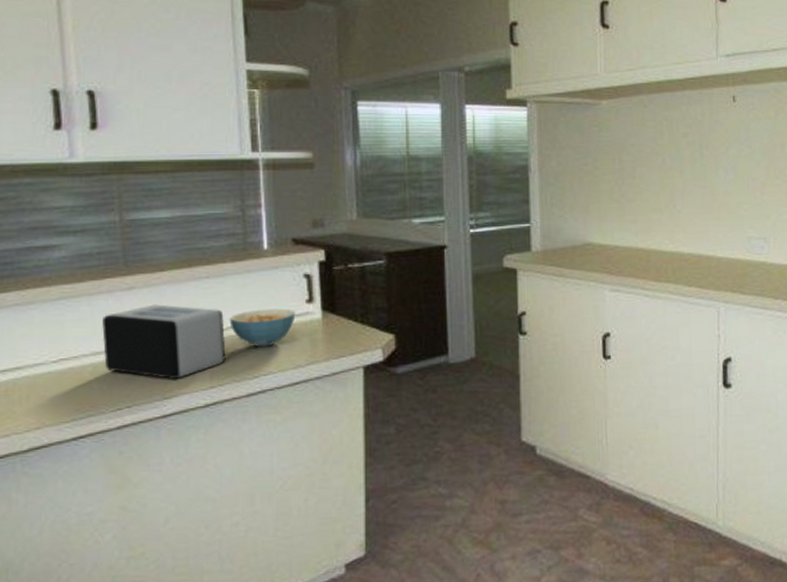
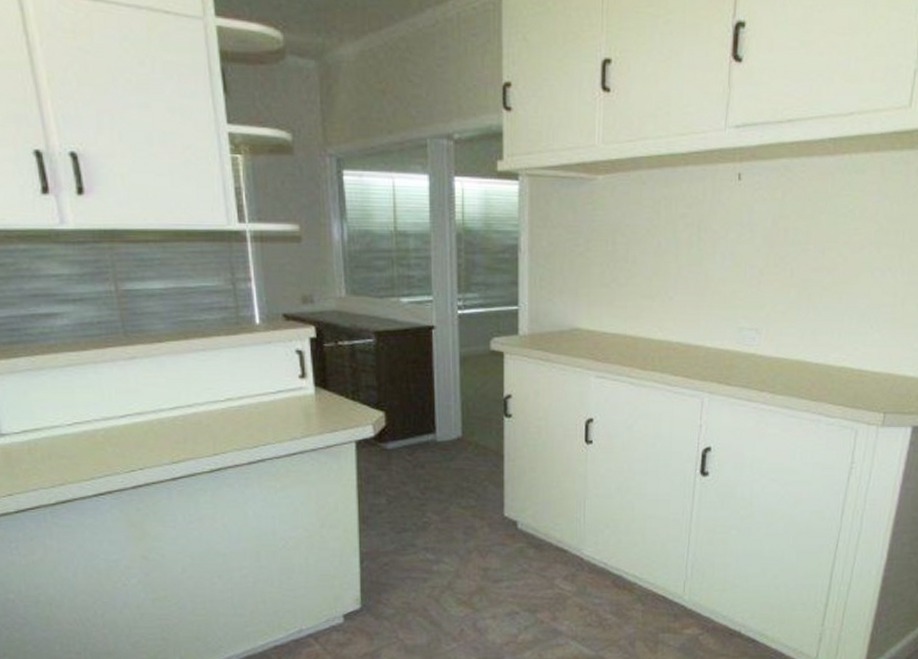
toaster: present [102,304,226,379] -> none [109,374,227,445]
cereal bowl: present [229,308,296,347] -> none [227,382,290,418]

